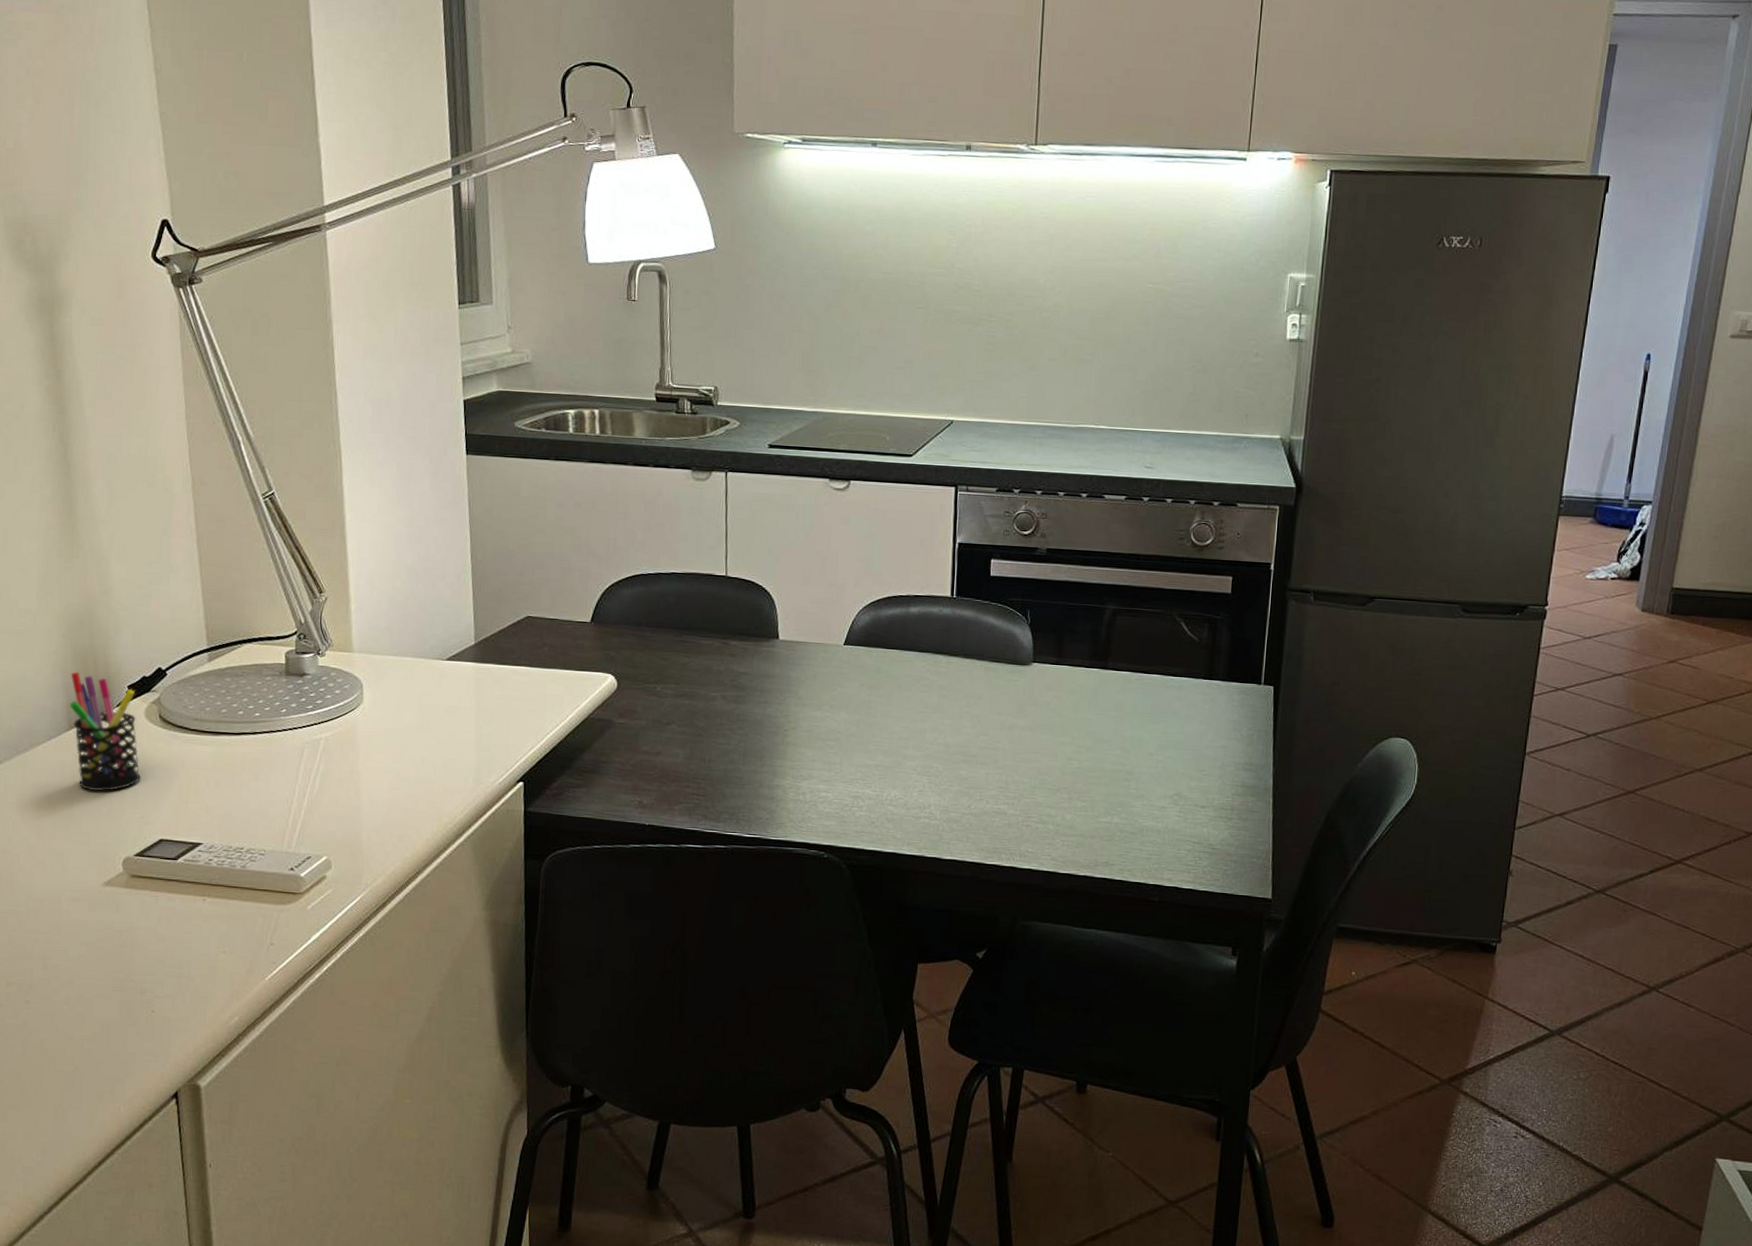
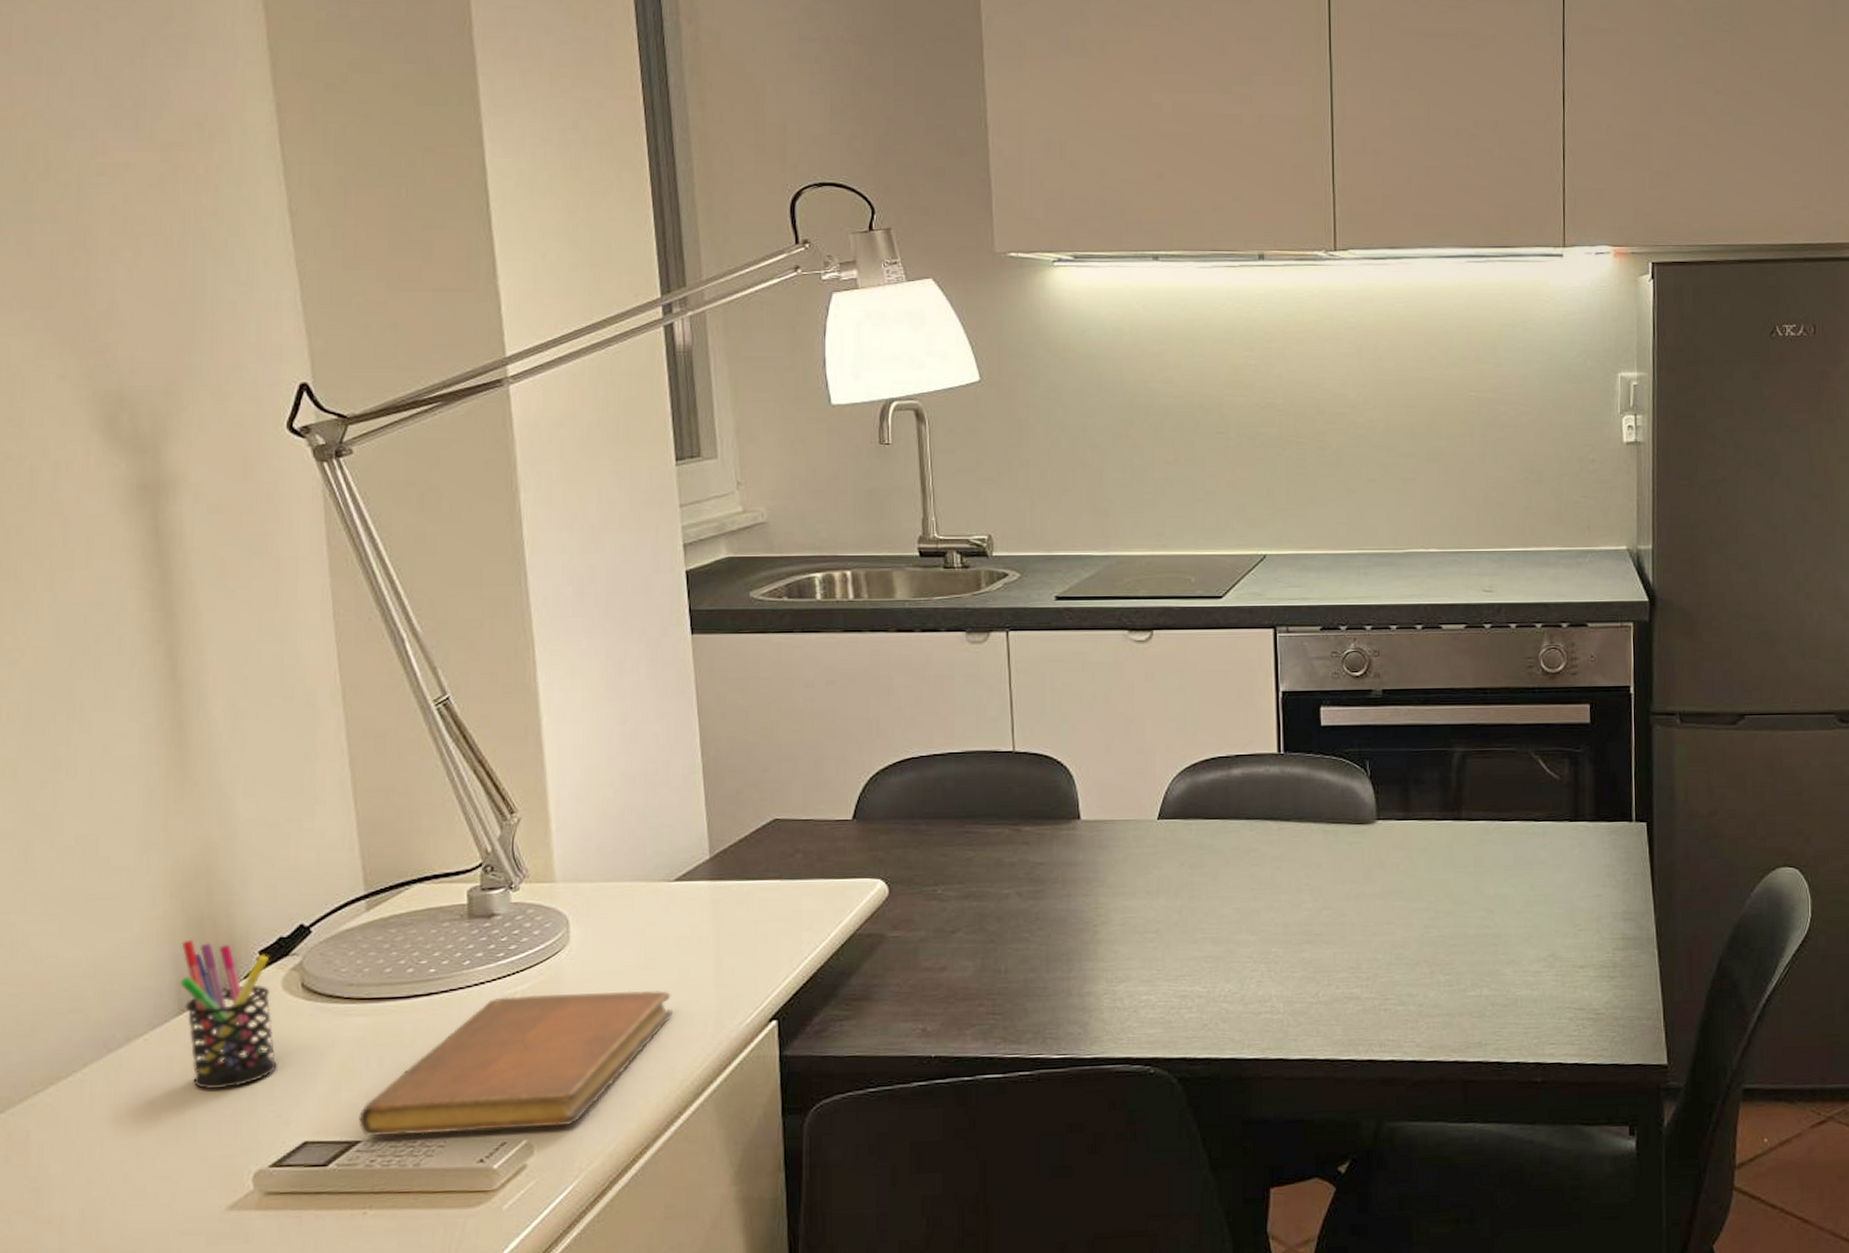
notebook: none [200,741,442,849] -> present [358,990,674,1137]

